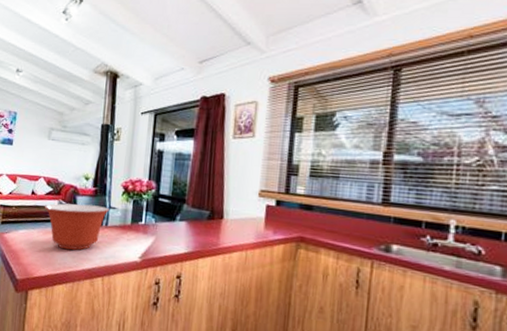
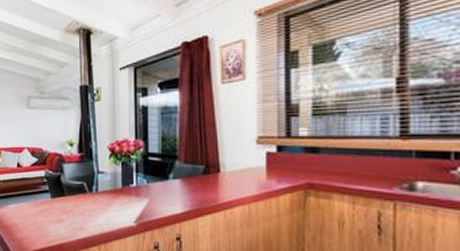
mixing bowl: present [44,203,109,250] -> none [31,172,97,221]

